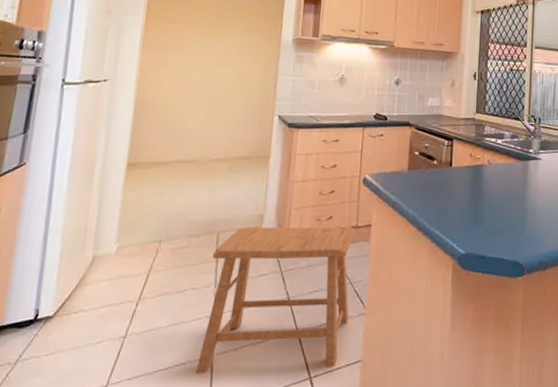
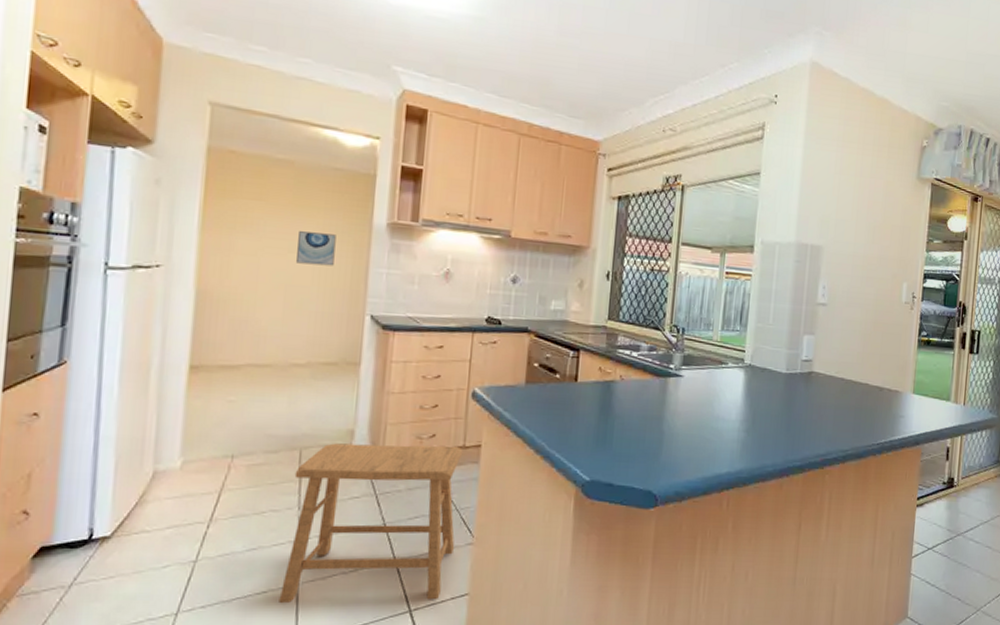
wall art: none [218,48,251,76] -> present [296,231,336,266]

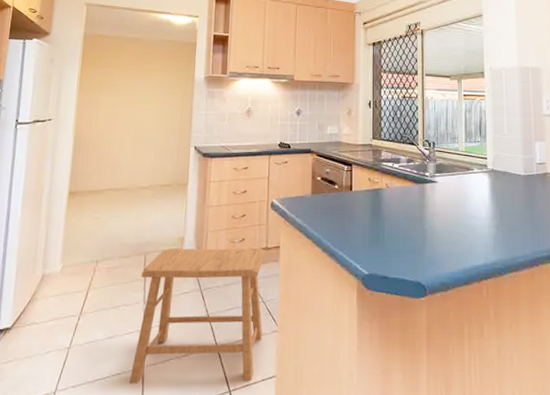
wall art: present [296,231,336,266] -> none [142,88,169,112]

